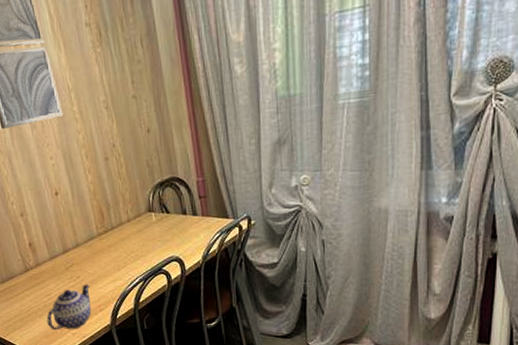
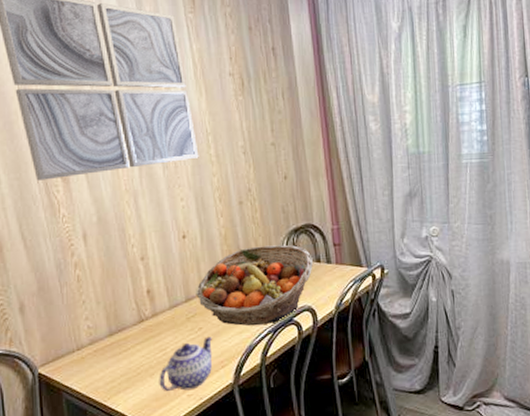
fruit basket: none [72,198,179,275] -> present [196,244,313,326]

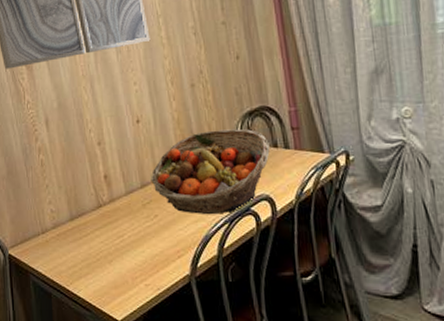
teapot: present [159,336,213,392] -> none [117,224,169,280]

